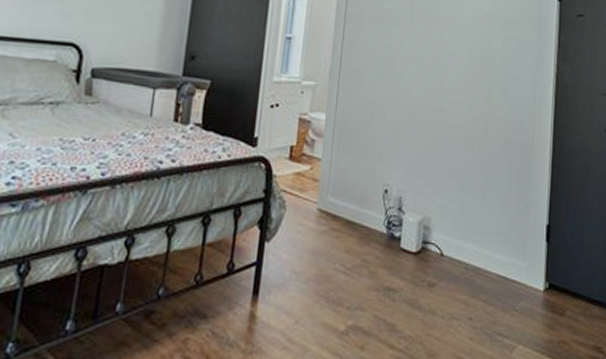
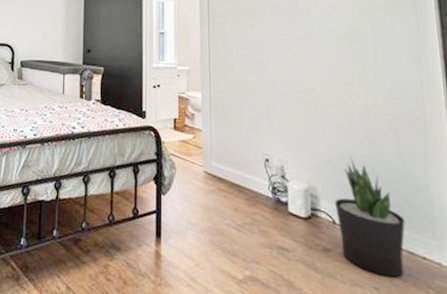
planter: none [445,184,503,305] -> present [335,158,405,278]

